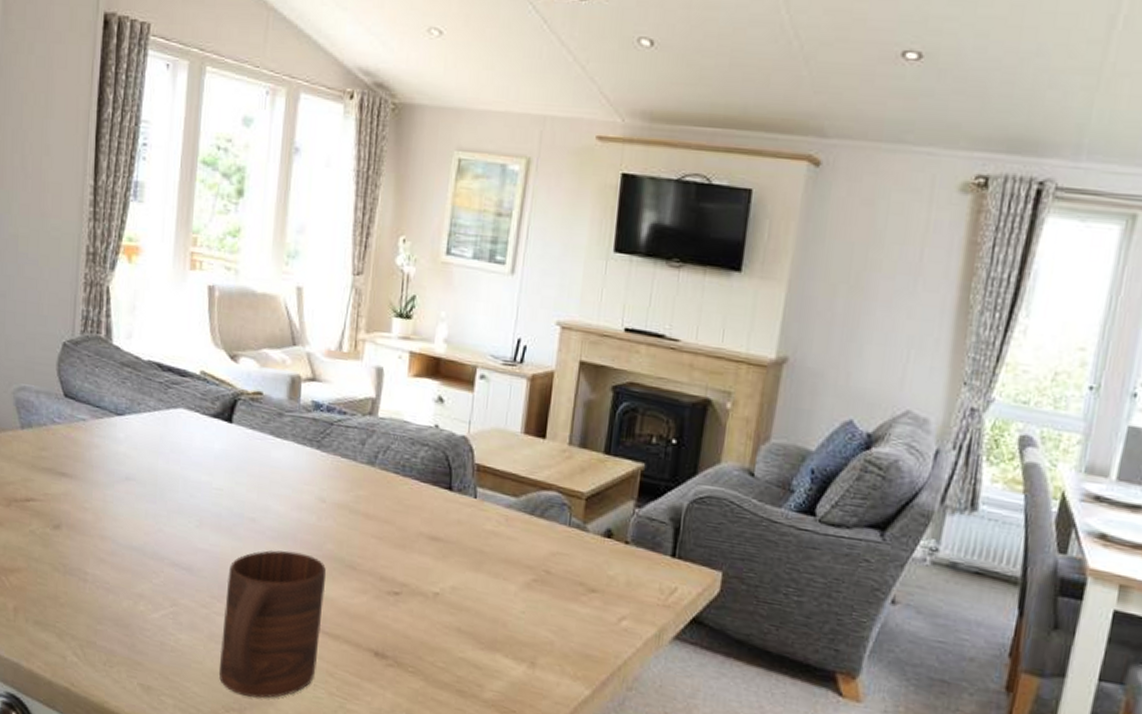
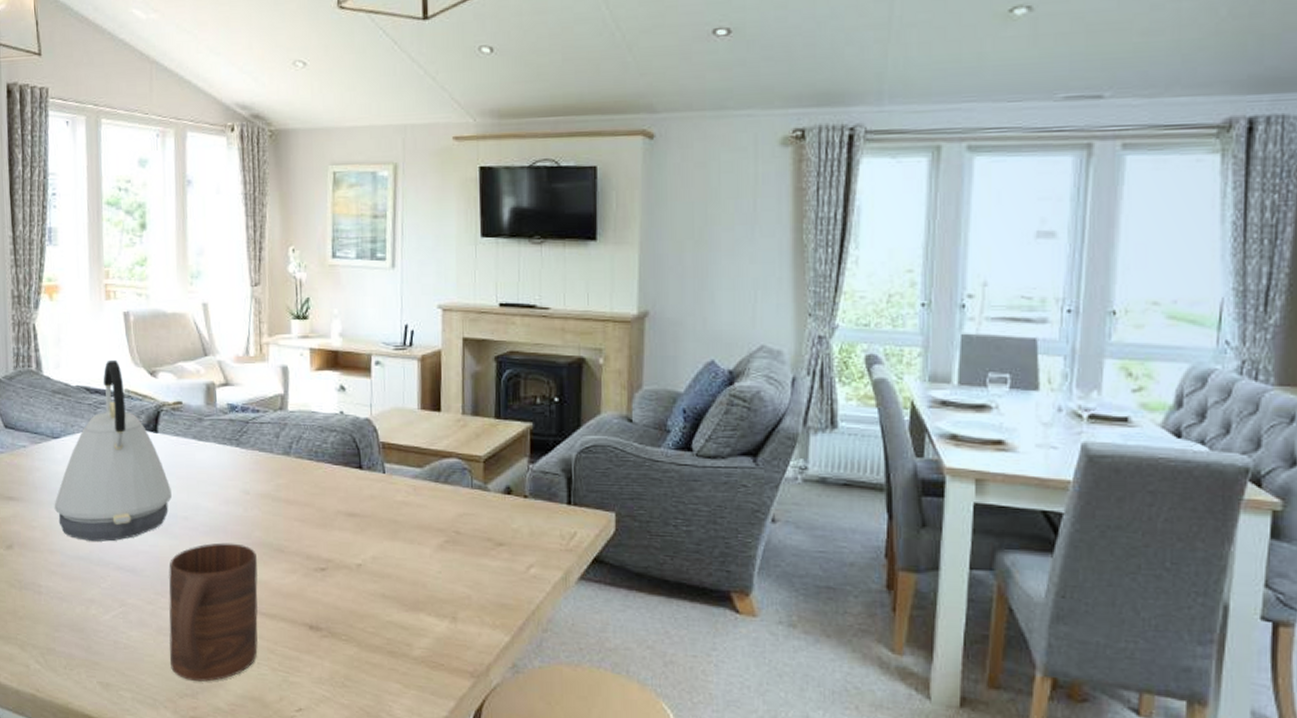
kettle: none [110,336,241,535] -> present [54,359,172,542]

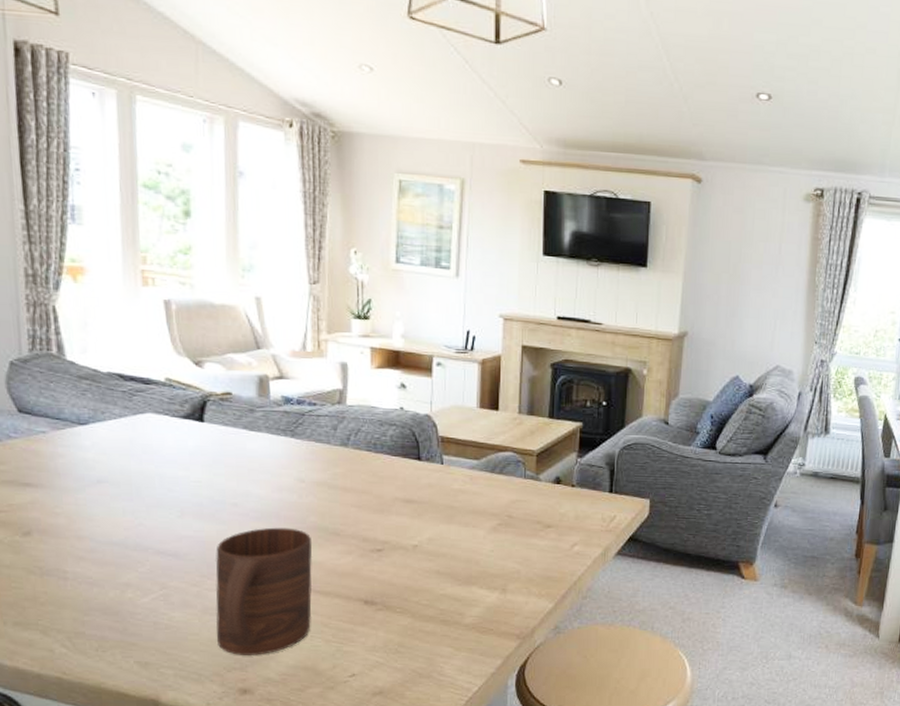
kettle: present [54,359,172,542] -> none [81,347,219,528]

